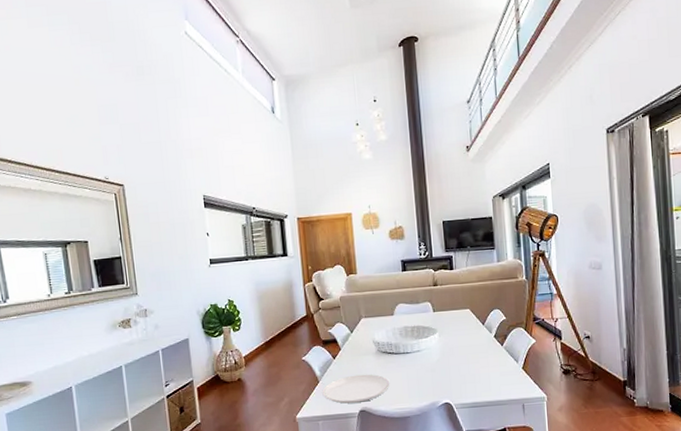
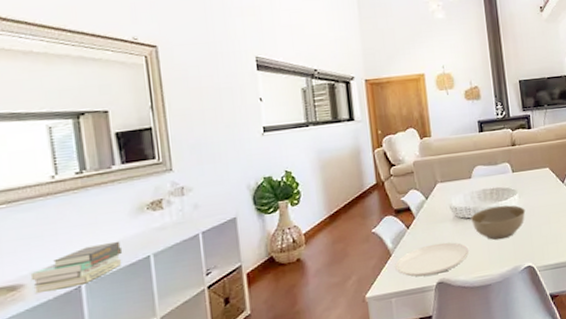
books: none [35,352,102,391] -> present [30,241,123,294]
bowl: none [391,343,445,375] -> present [470,205,526,240]

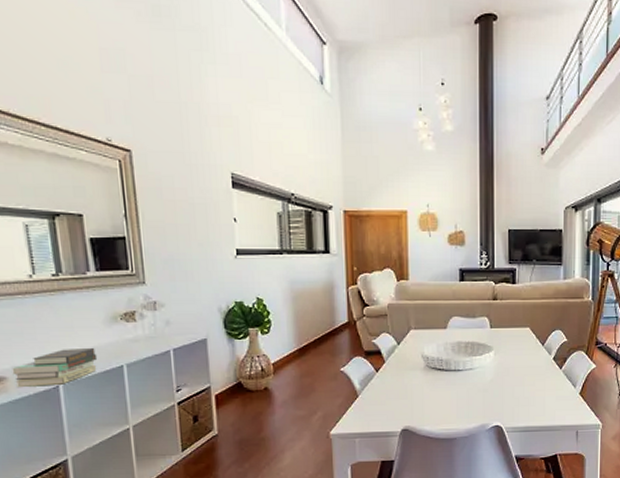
plate: present [395,242,470,277] -> none [361,390,438,421]
bowl: present [470,205,526,240] -> none [441,360,500,394]

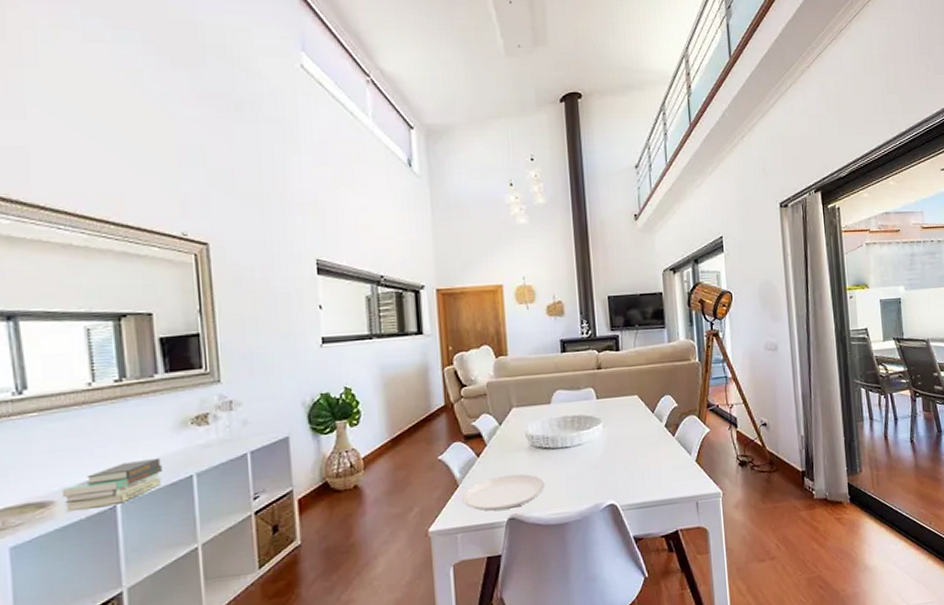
plate: none [361,390,438,421] -> present [462,474,546,511]

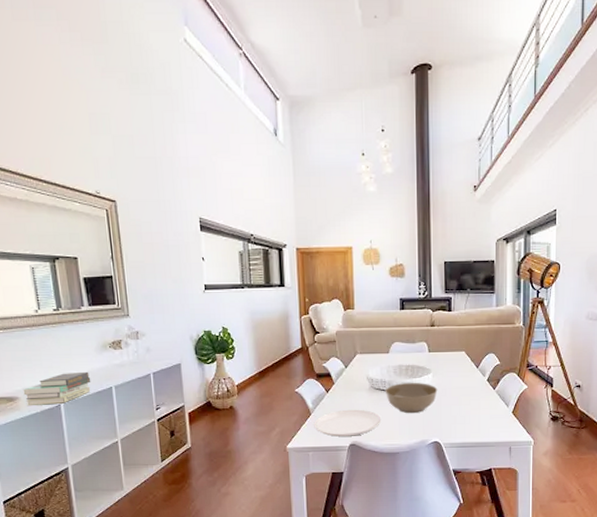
bowl: none [547,435,610,473] -> present [384,382,438,413]

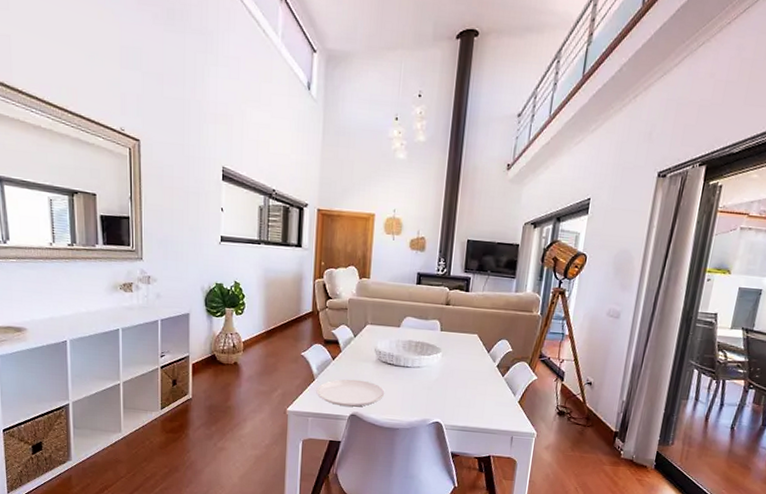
books: present [23,371,91,407] -> none [31,309,99,340]
bowl: present [384,382,438,413] -> none [391,359,446,391]

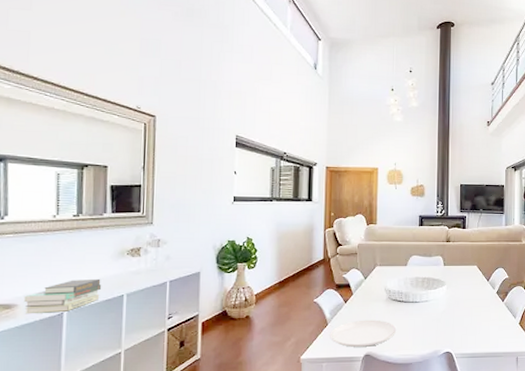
books: none [31,309,99,340] -> present [23,278,102,315]

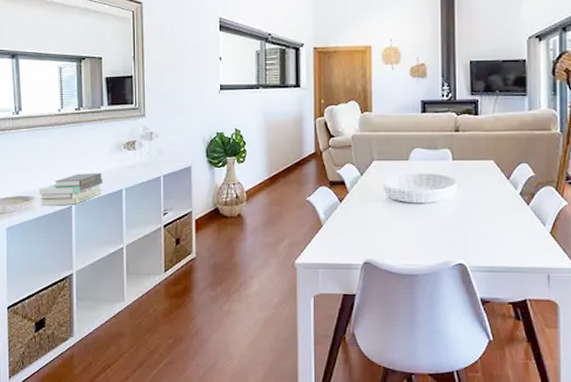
plate: present [330,320,397,347] -> none [325,222,399,253]

